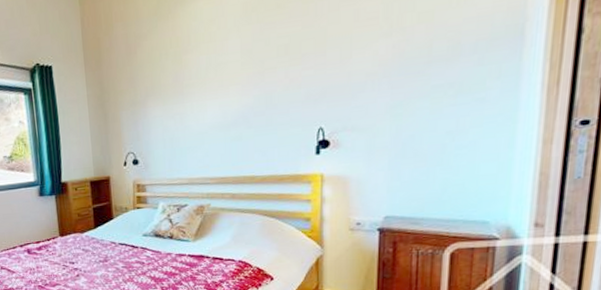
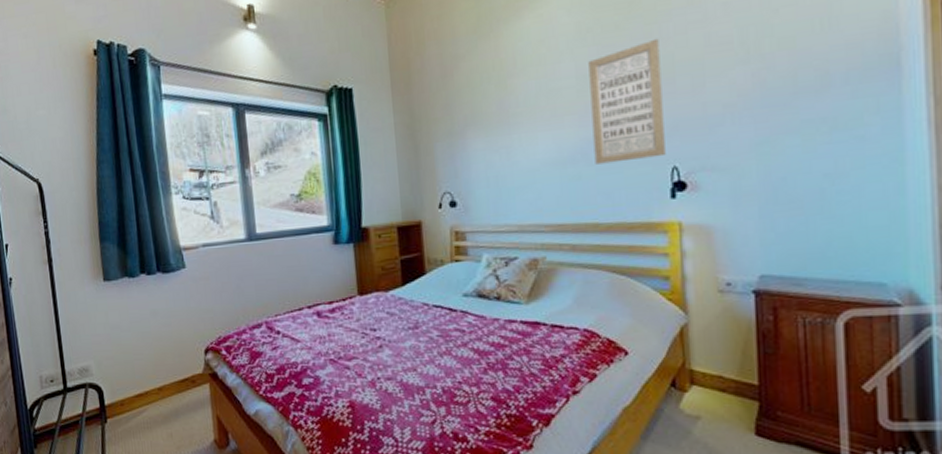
wall art: none [252,15,314,127] -> present [588,38,666,165]

